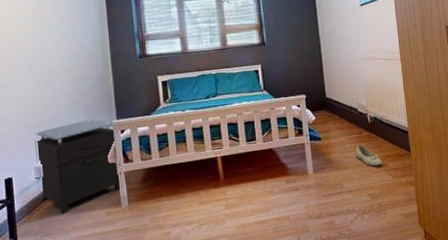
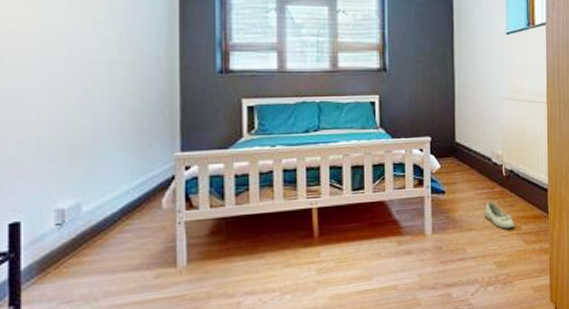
nightstand: present [34,118,122,215] -> none [59,148,180,275]

